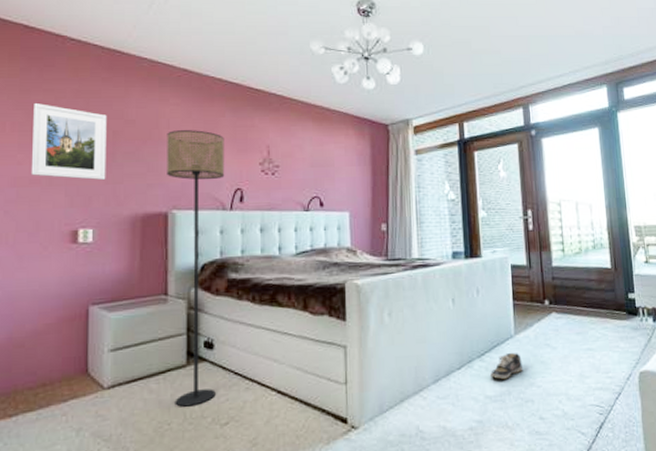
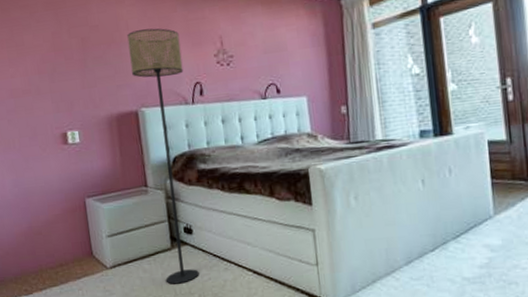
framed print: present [30,103,107,180] -> none [14,19,82,87]
shoe: present [490,352,522,380] -> none [468,233,504,262]

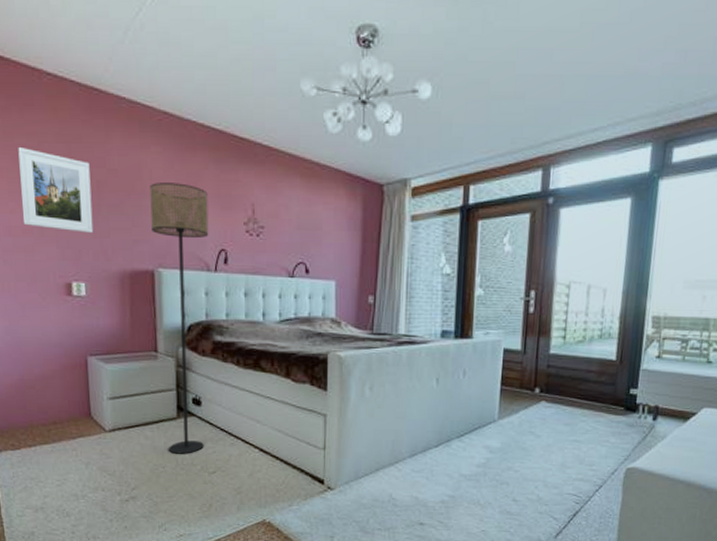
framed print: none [14,19,82,87] -> present [18,148,94,233]

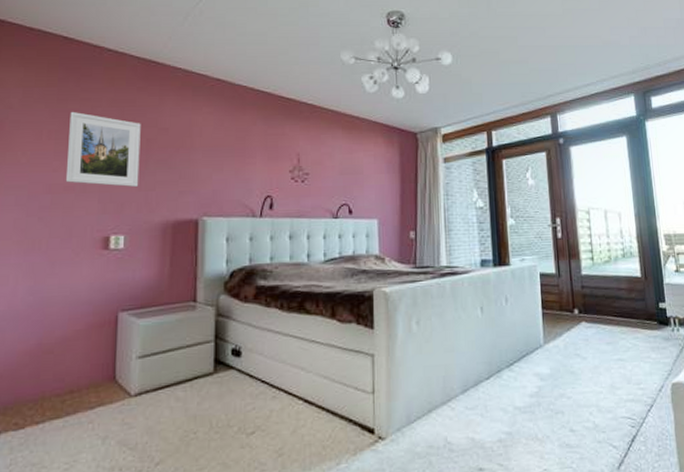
floor lamp: present [150,183,209,454] -> none [198,138,255,415]

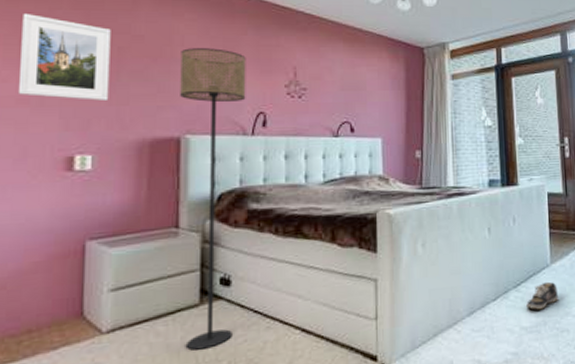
floor lamp: none [198,138,255,415] -> present [180,48,246,350]
shoe: none [520,362,552,391] -> present [526,281,558,311]

